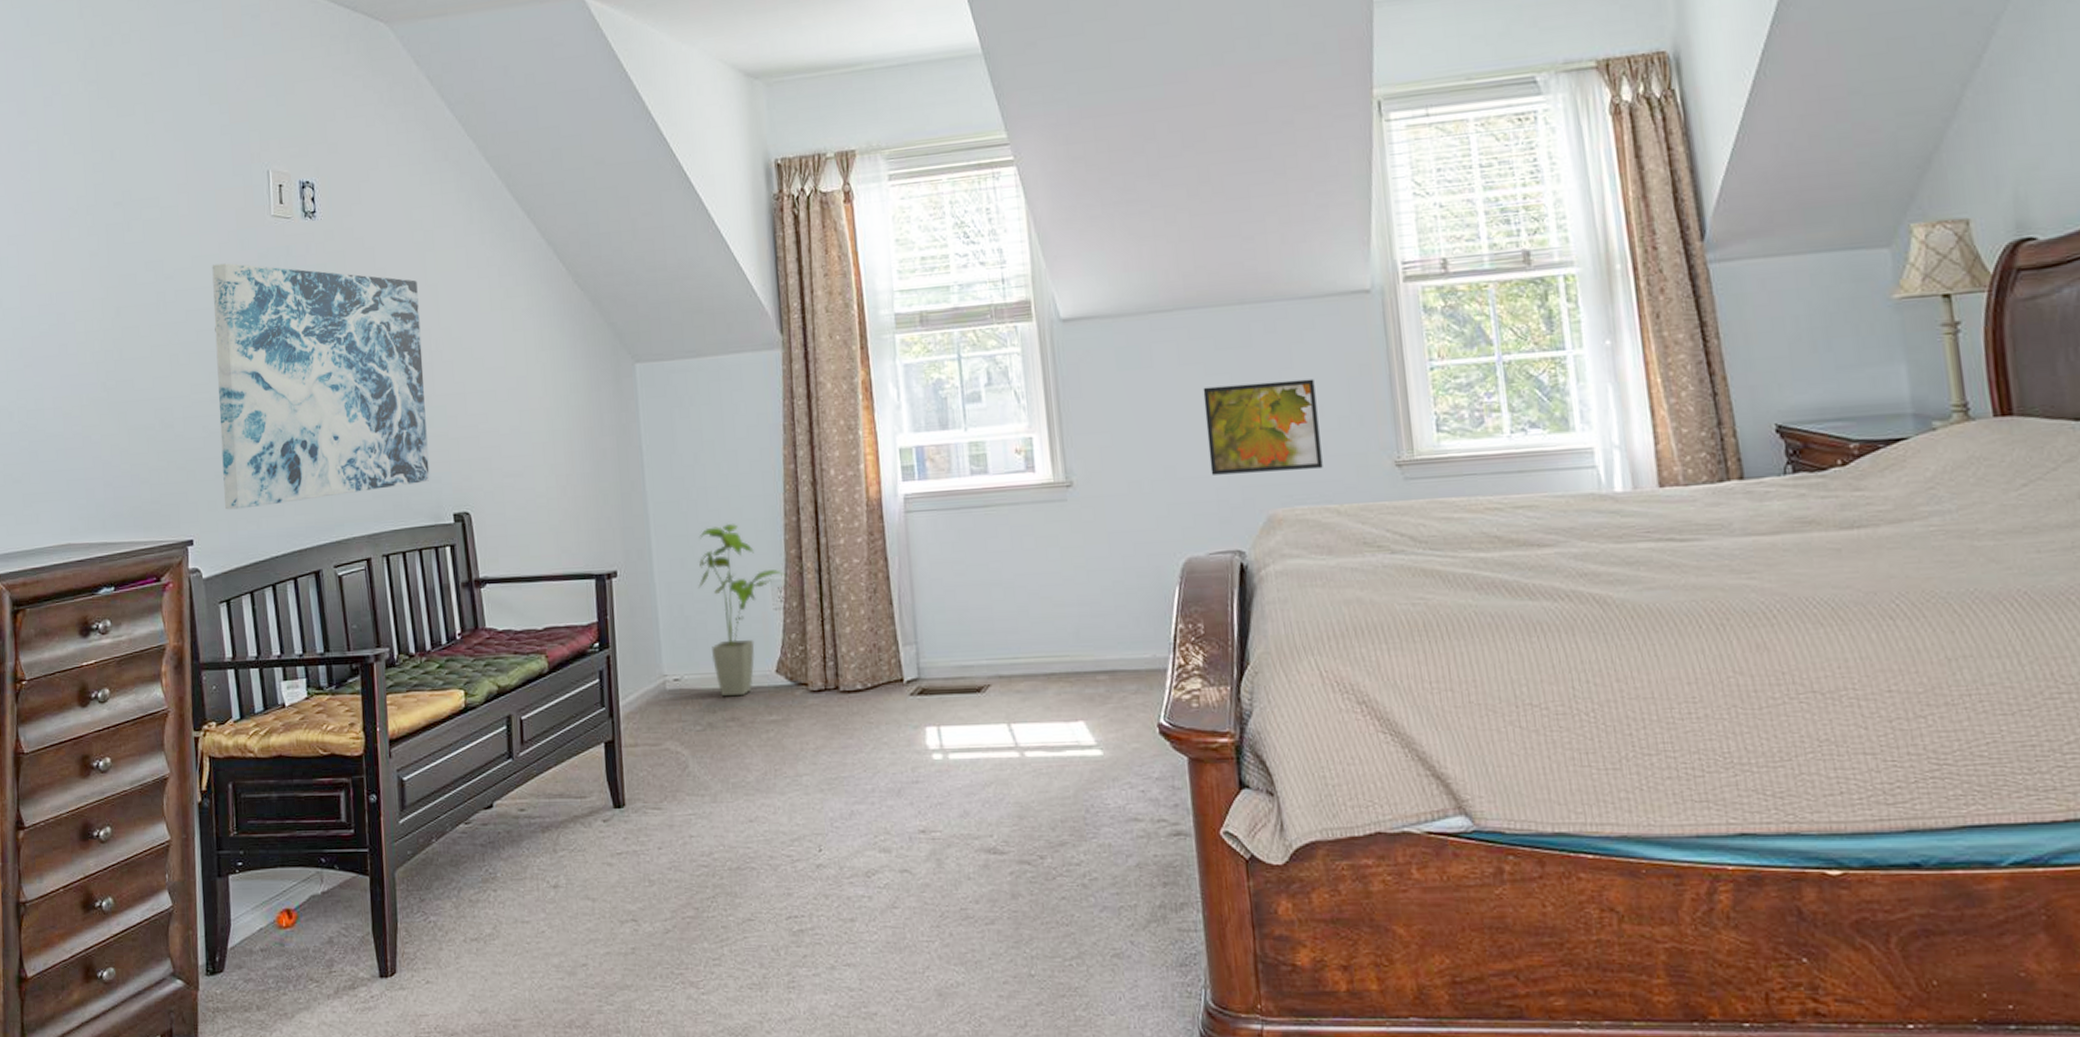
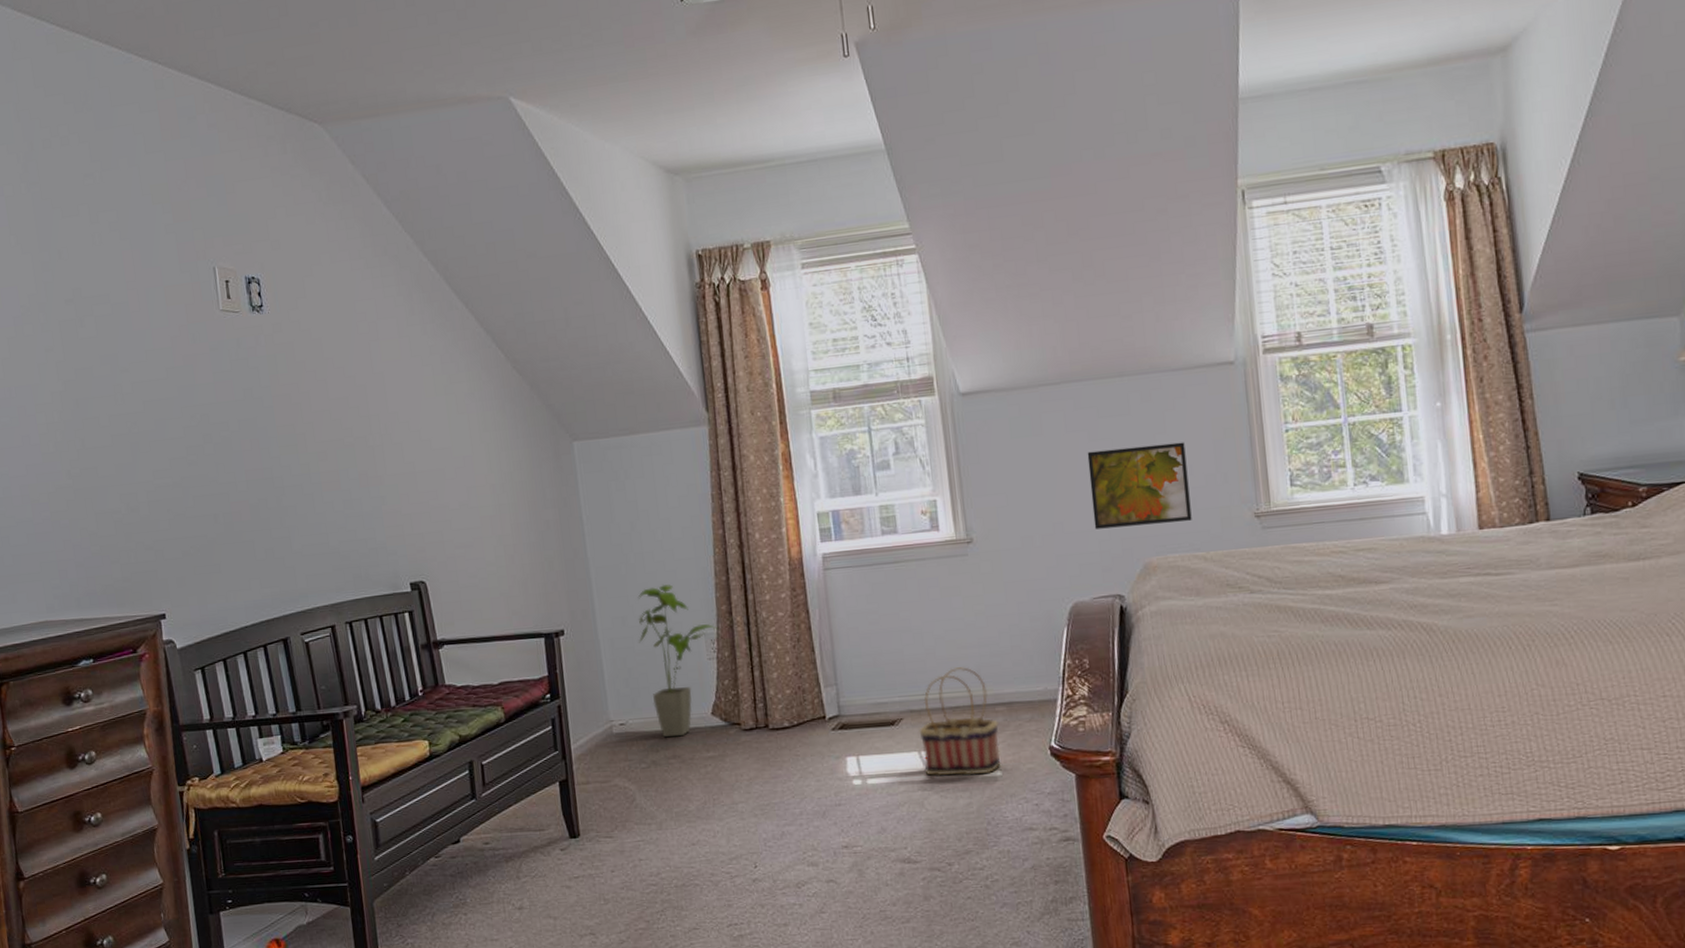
wall art: present [212,263,430,510] -> none [165,355,386,586]
basket: none [1009,628,1102,754] -> present [919,667,1001,776]

